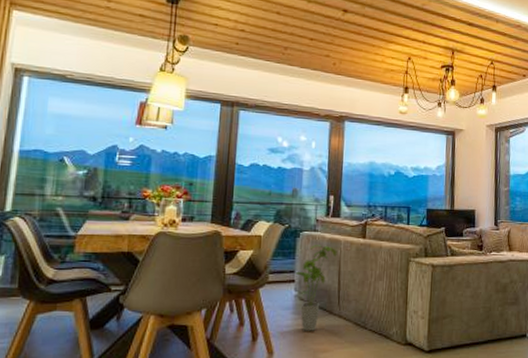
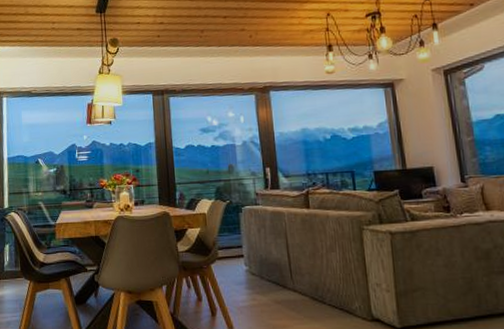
house plant: present [296,245,337,331] -> none [244,218,282,306]

